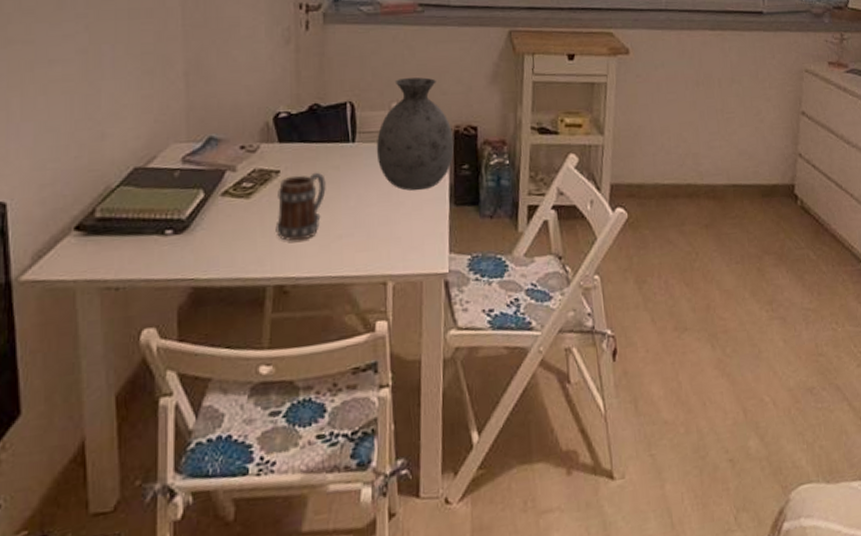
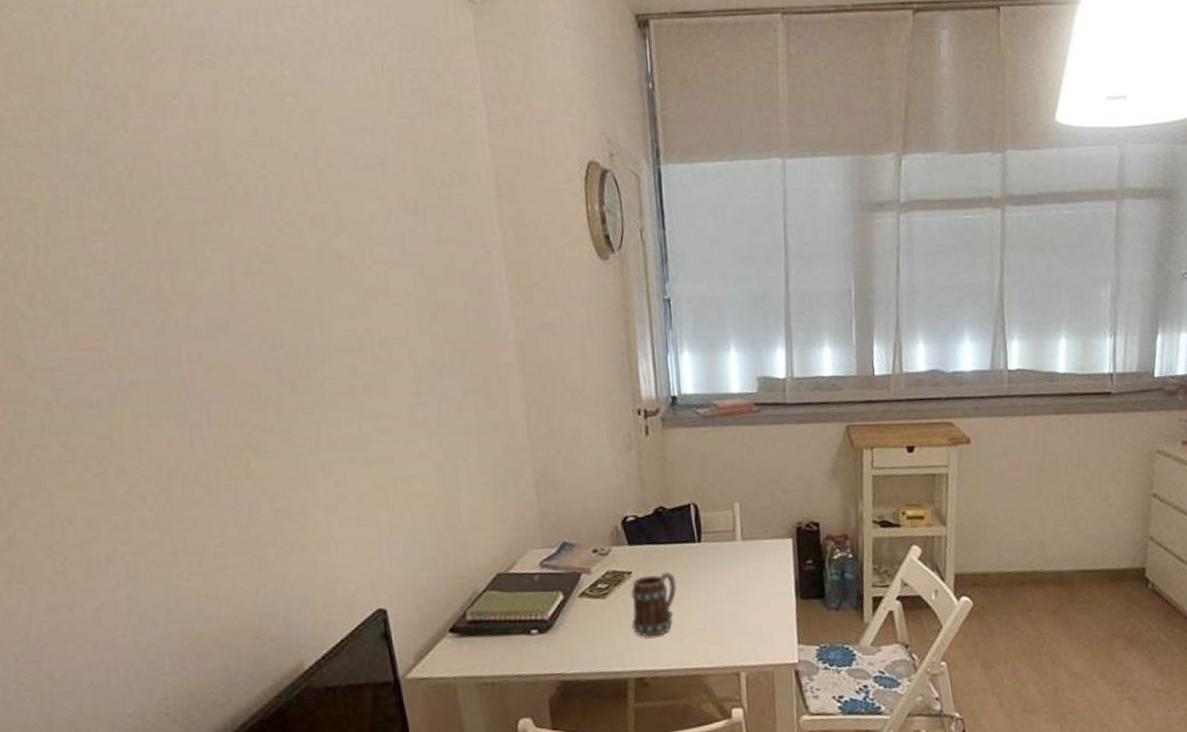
vase: present [376,77,455,191] -> none [721,476,798,587]

